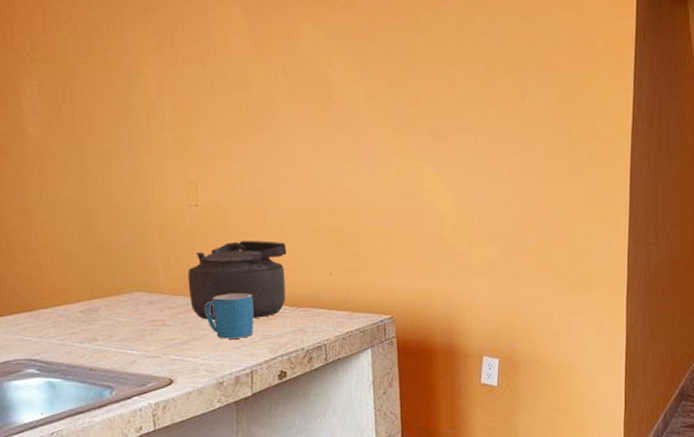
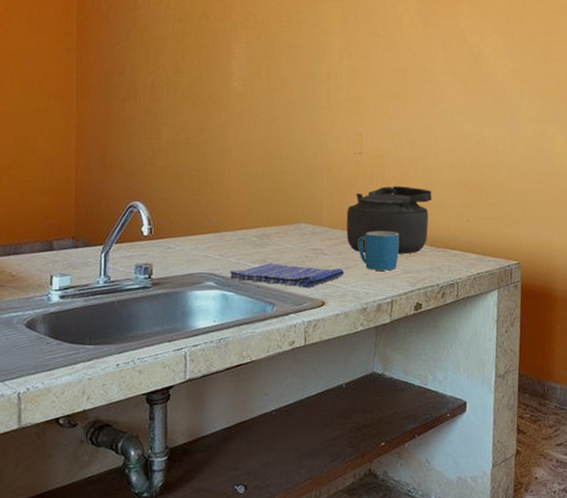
dish towel: none [53,340,193,367] -> present [229,262,345,289]

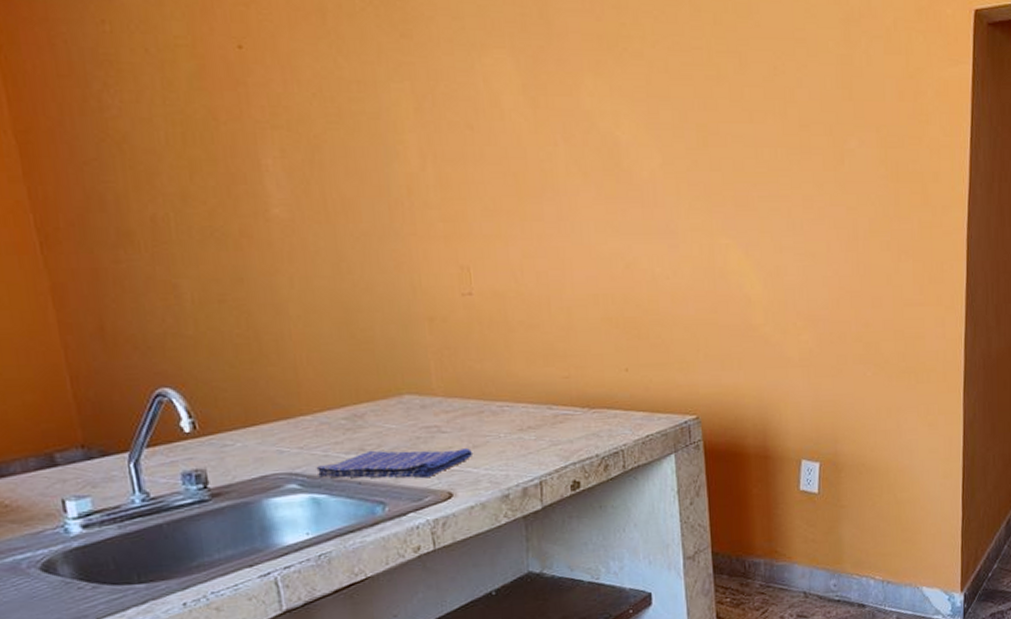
kettle: present [346,186,432,254] -> none [463,333,576,426]
mug: present [358,231,400,271] -> none [485,394,542,446]

